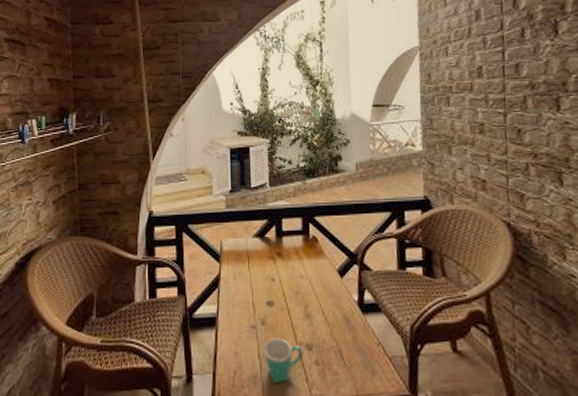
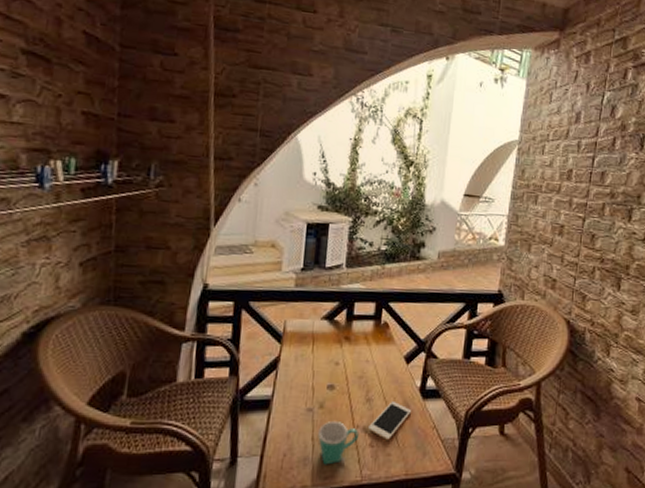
cell phone: none [312,316,352,357] -> present [368,400,411,440]

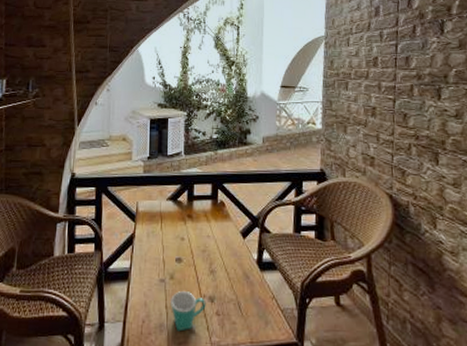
cell phone: present [368,400,411,440] -> none [214,272,251,309]

